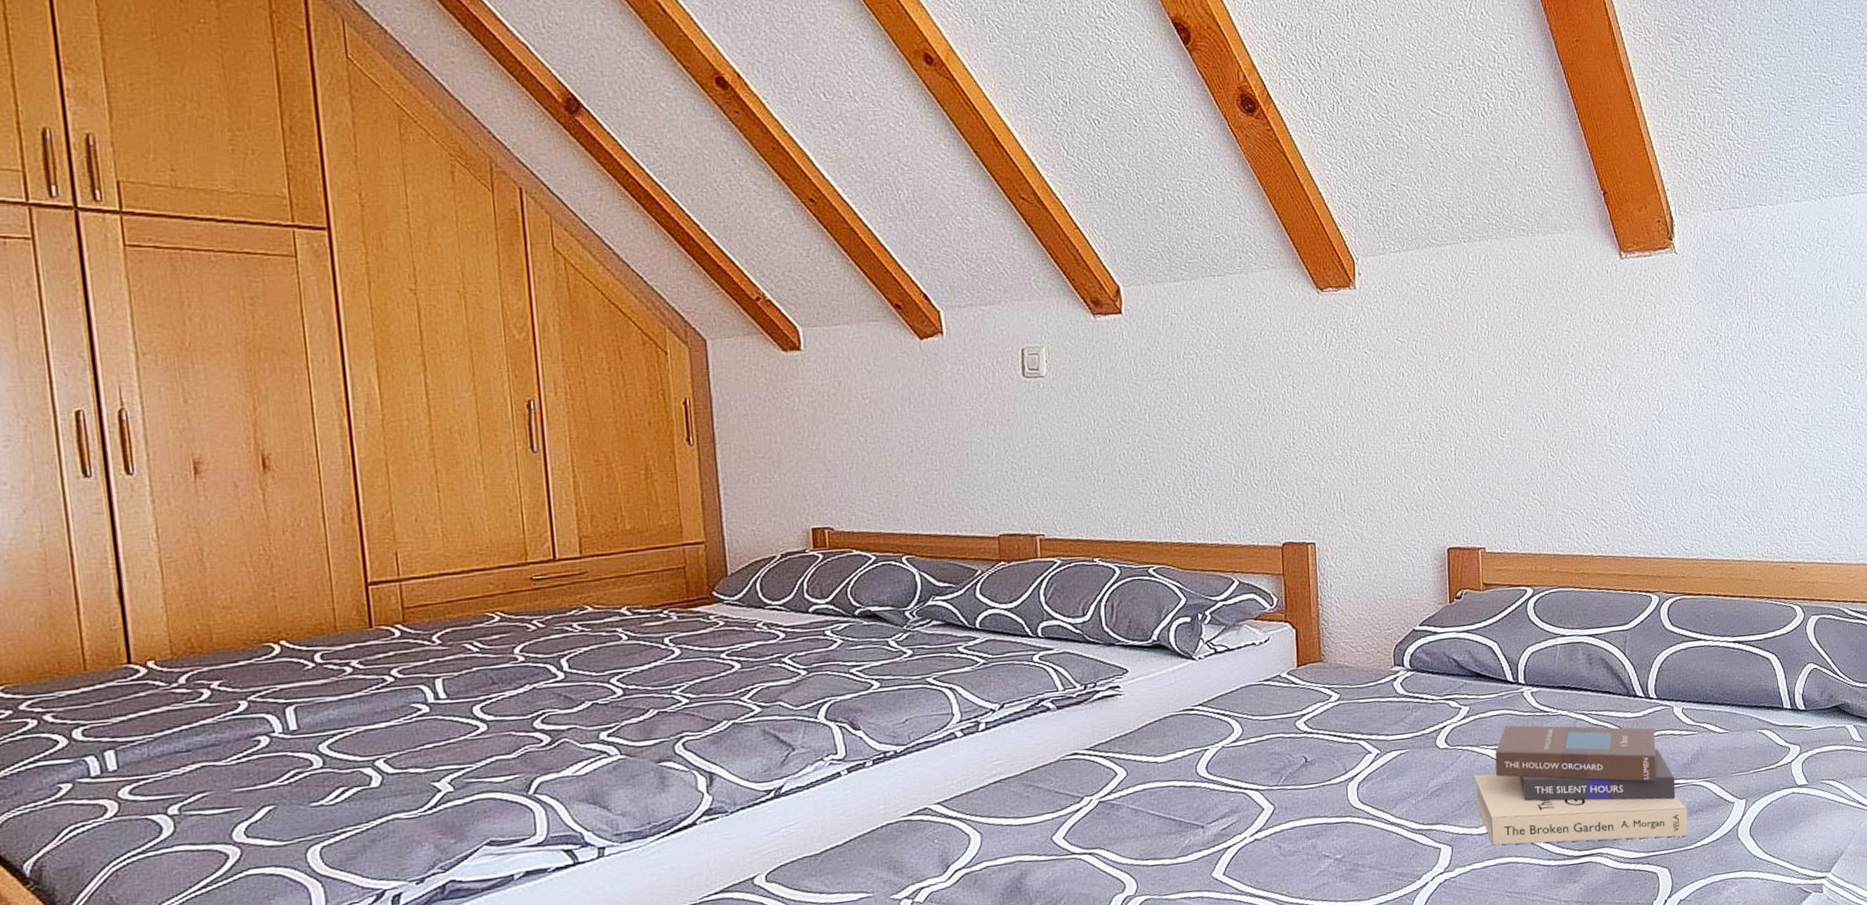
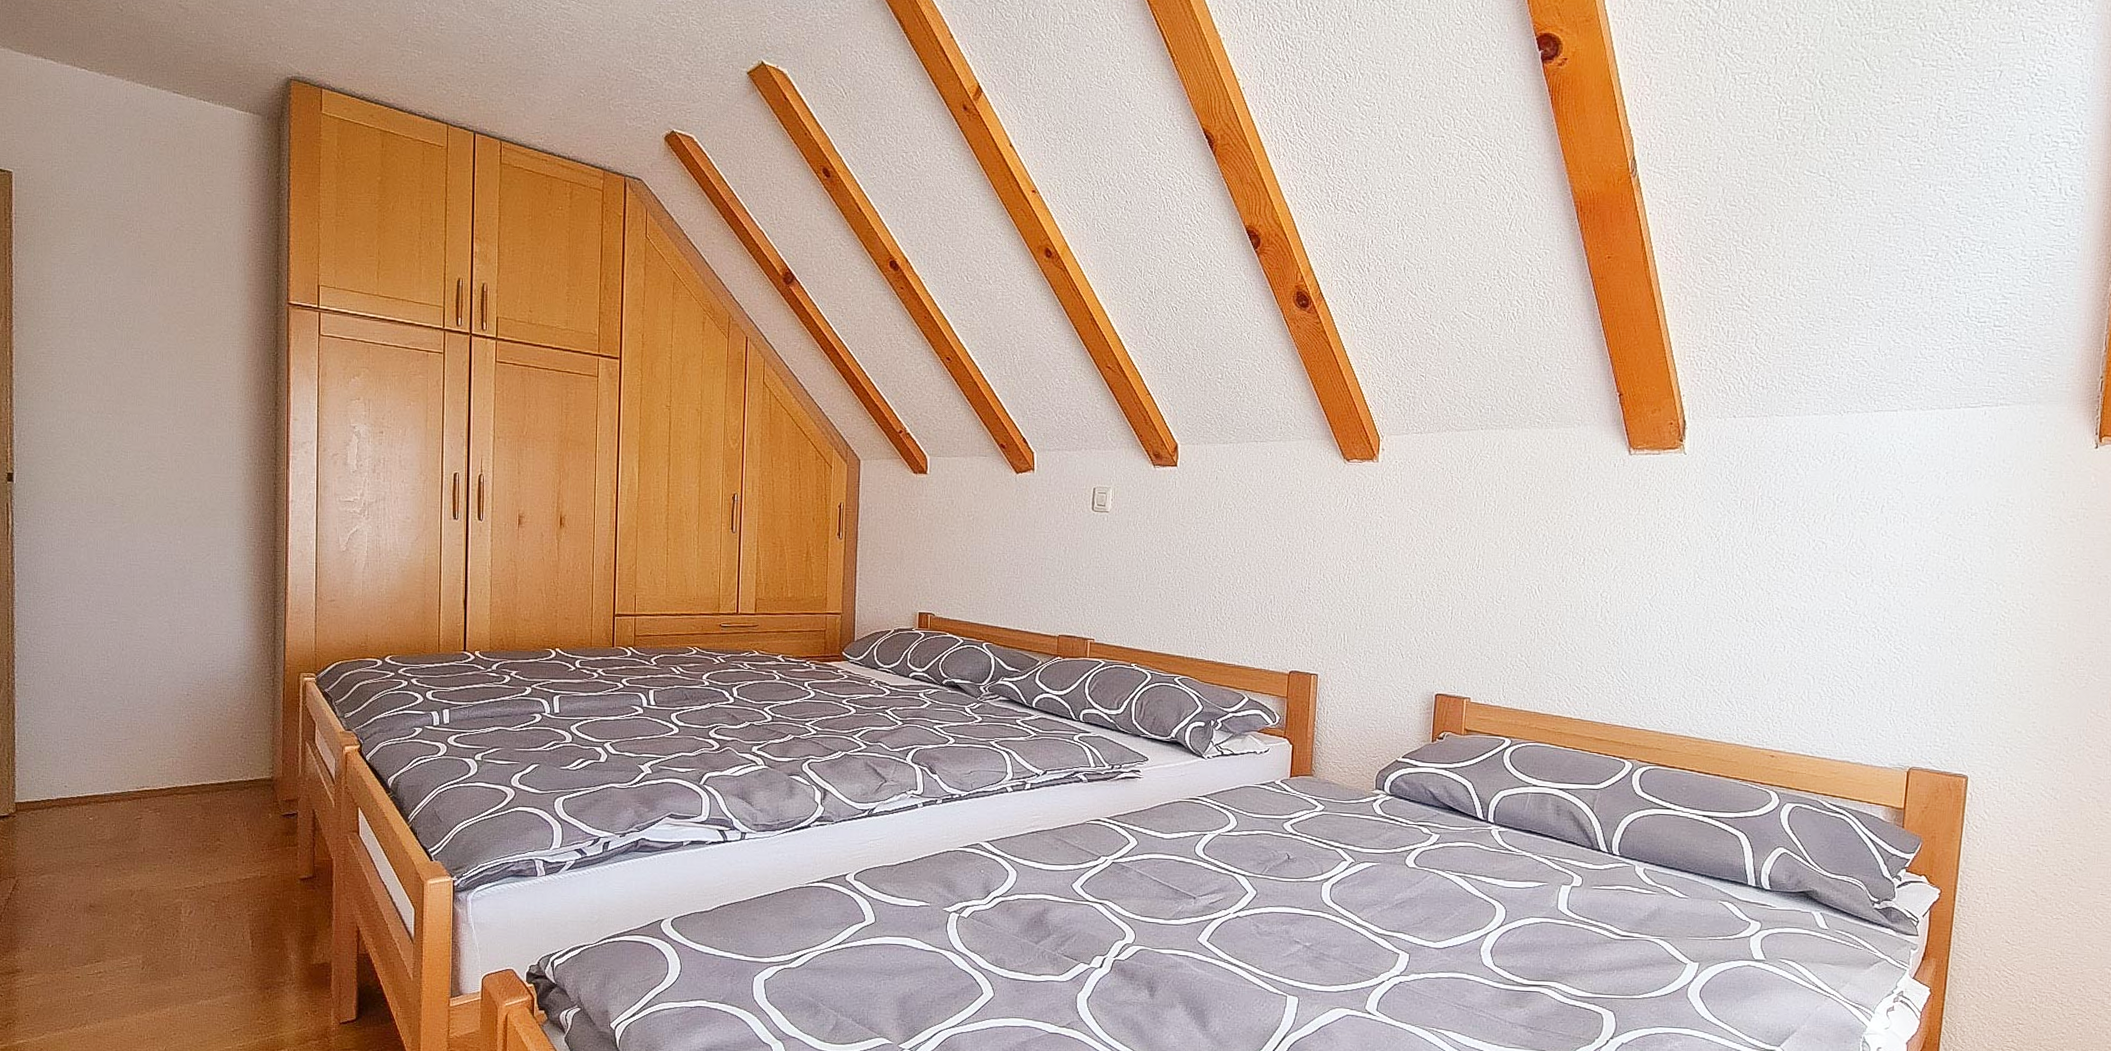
books: present [1473,725,1689,846] -> none [1434,857,1639,987]

